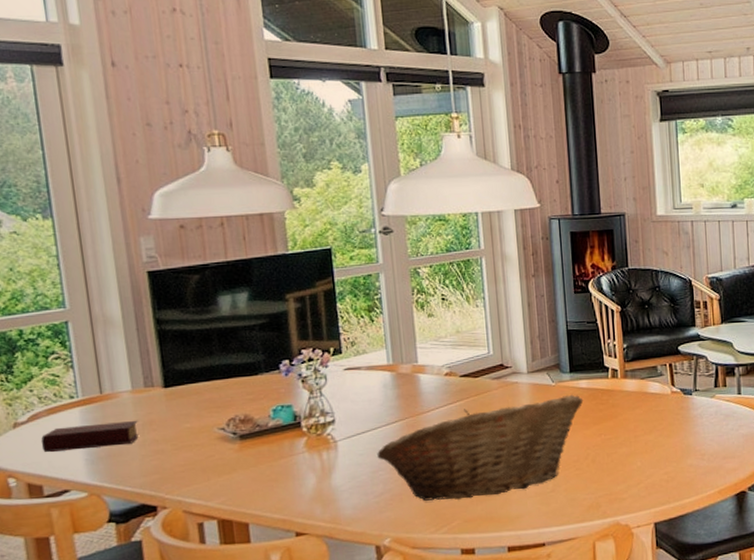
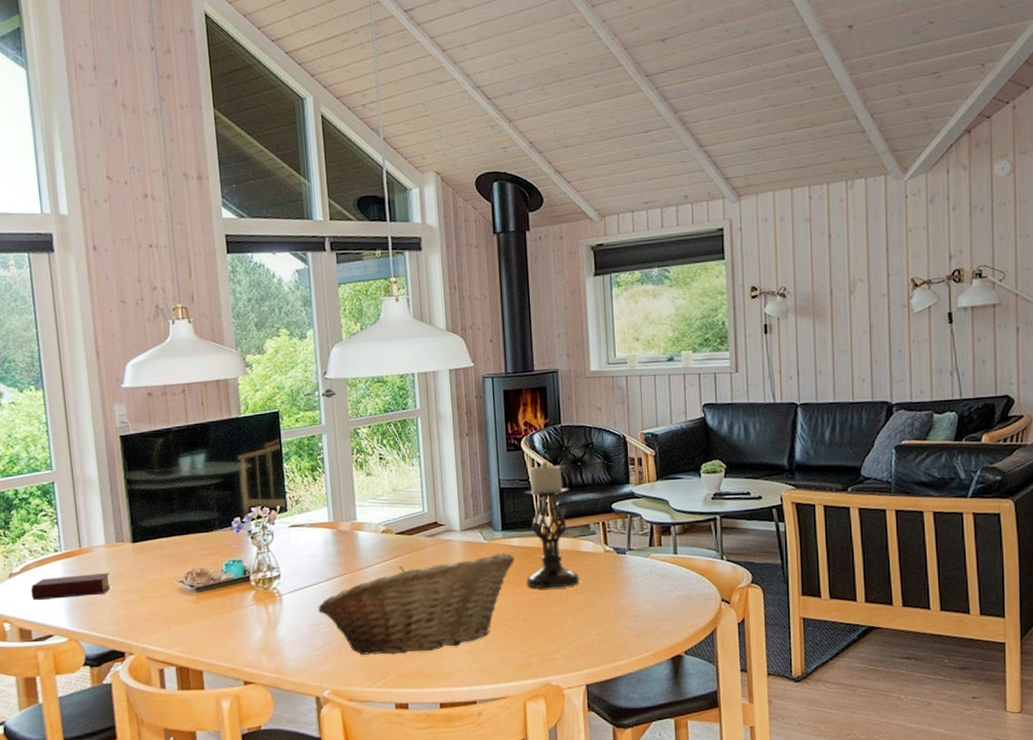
candle holder: none [593,304,647,430] -> present [525,462,579,589]

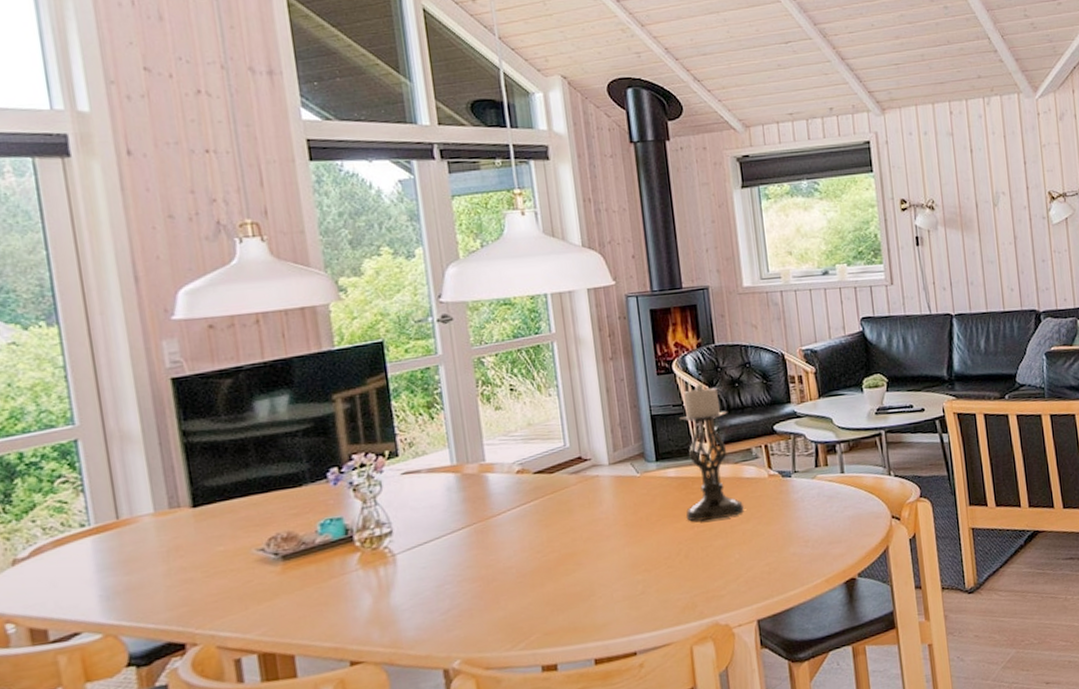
book: present [30,572,110,601] -> none [45,546,163,592]
fruit basket: present [318,552,515,656] -> none [442,485,673,615]

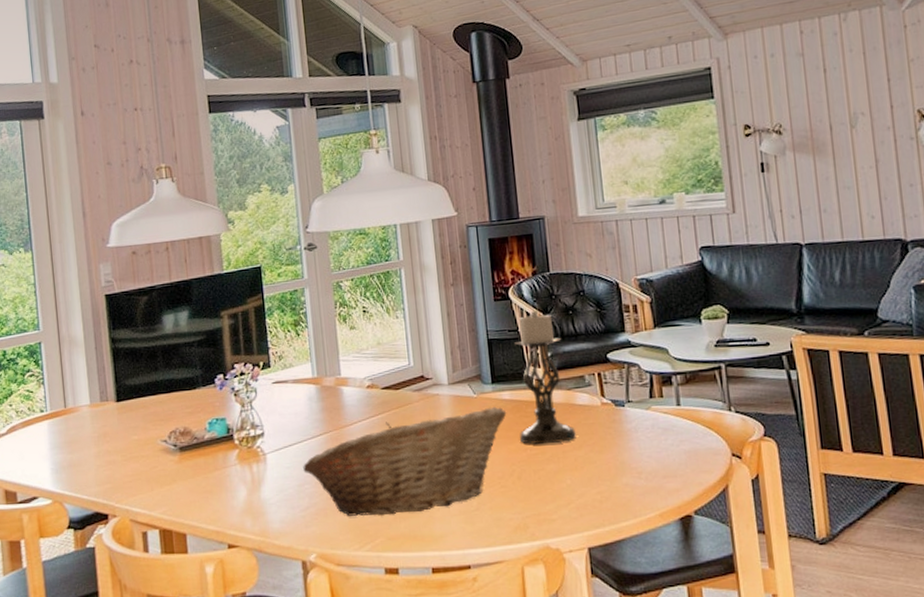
fruit basket: none [442,485,673,615] -> present [303,406,507,517]

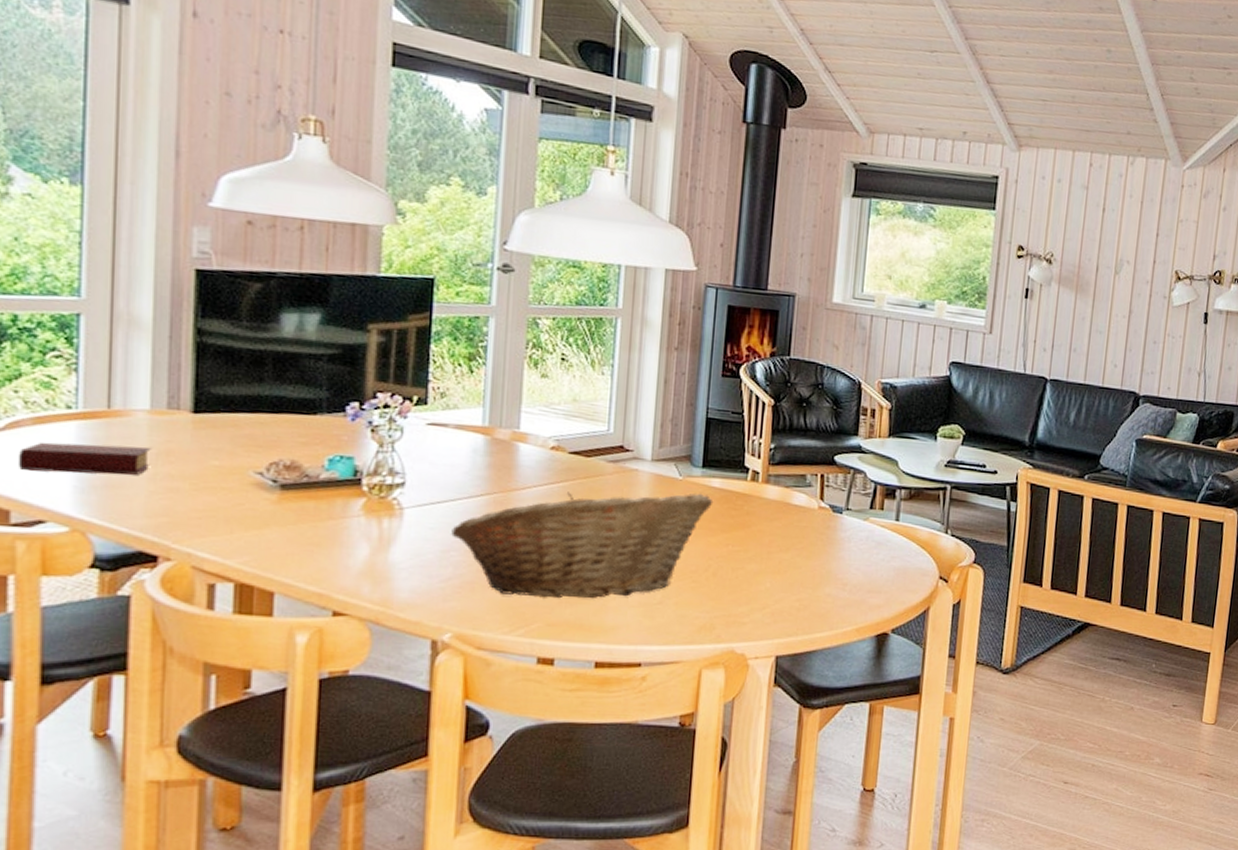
book: none [16,432,95,462] -> present [17,441,151,475]
candle holder: present [514,311,576,445] -> none [723,396,790,543]

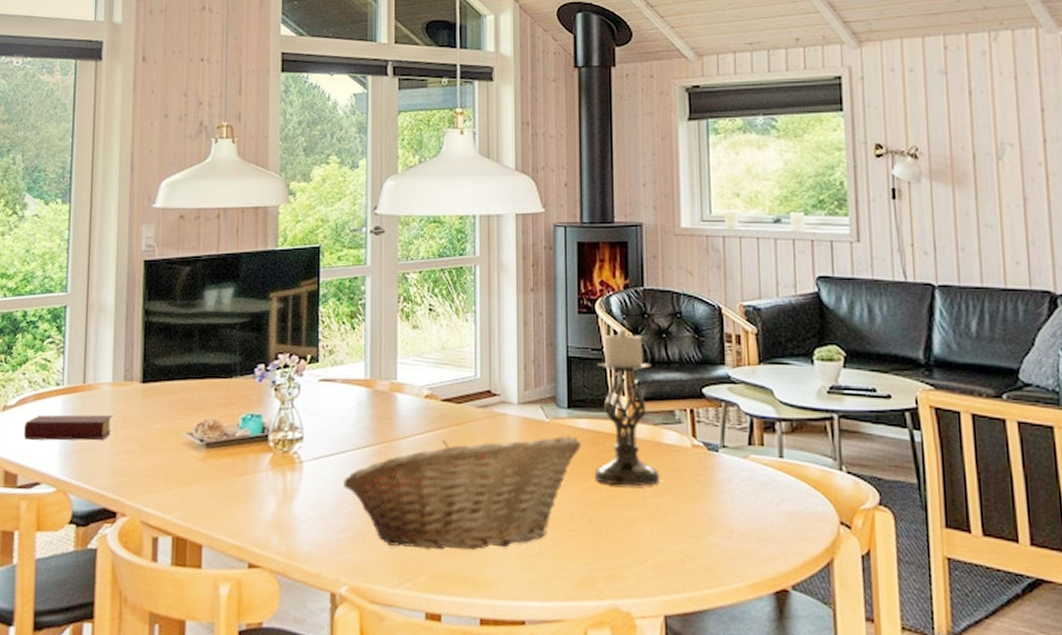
candle holder: none [723,396,790,543] -> present [595,330,660,487]

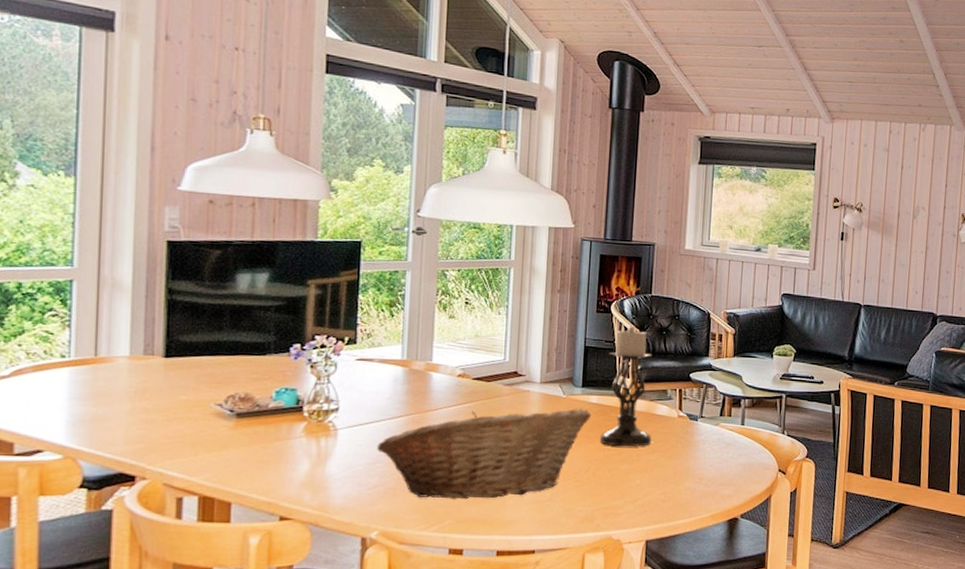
book: present [23,414,113,441] -> none [20,385,130,411]

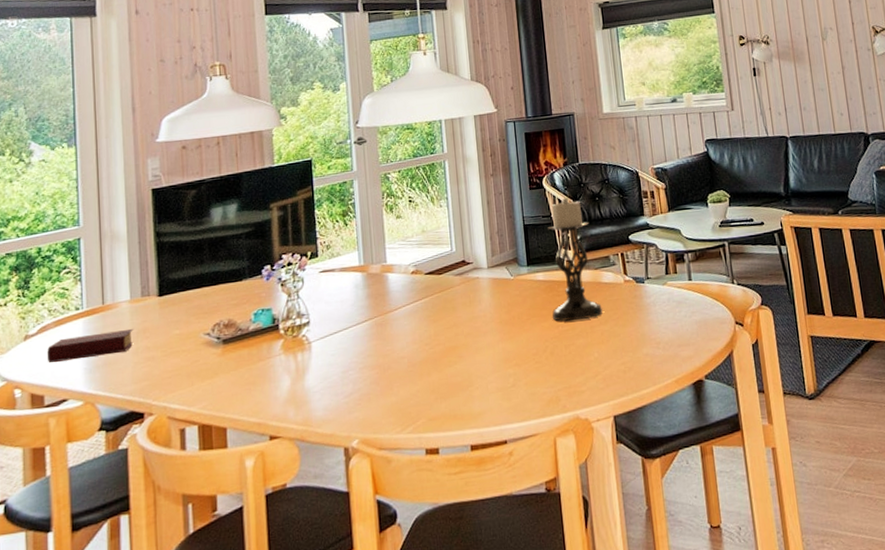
book: none [20,385,130,411] -> present [46,328,133,364]
fruit basket: present [377,408,592,500] -> none [348,287,541,400]

